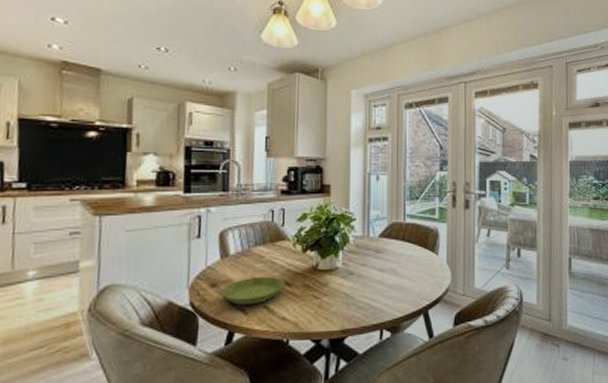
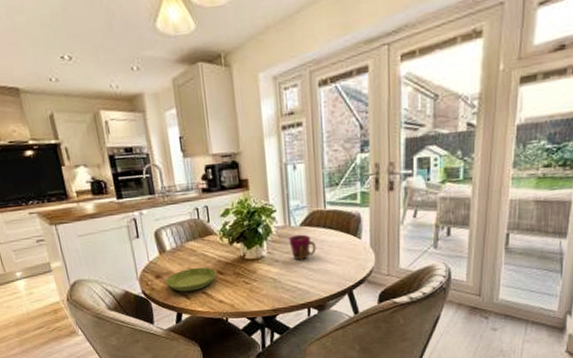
cup: none [366,246,394,275] -> present [288,234,316,261]

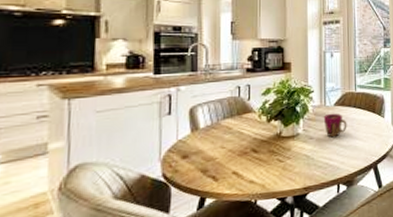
saucer: present [166,267,217,292] -> none [193,145,251,173]

